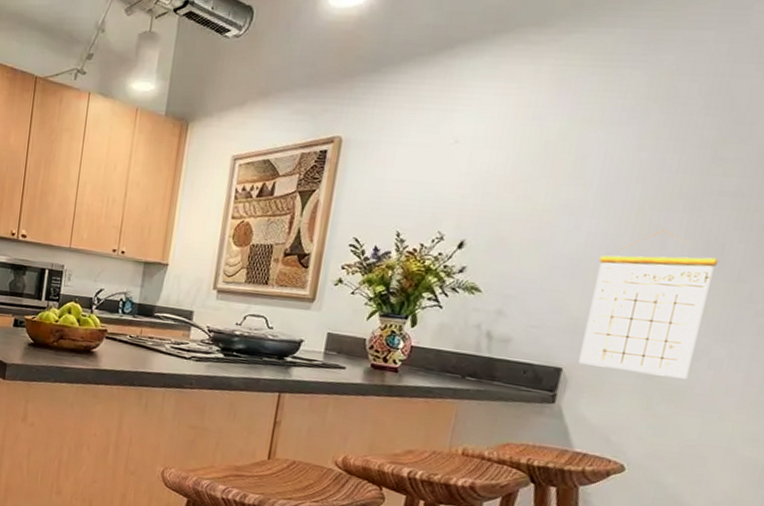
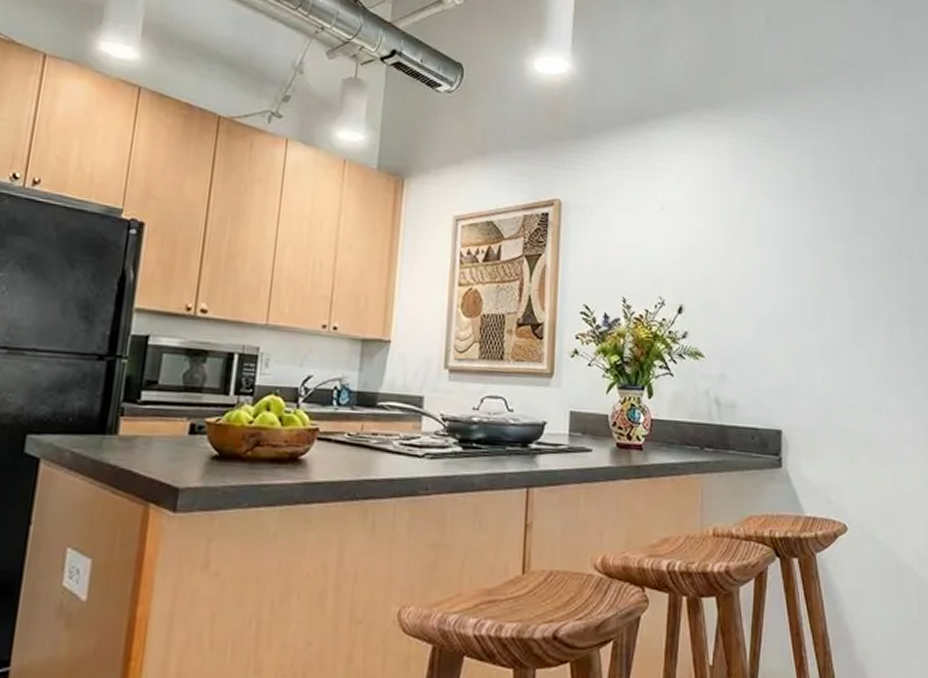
calendar: present [579,229,719,379] -> none [792,291,875,431]

